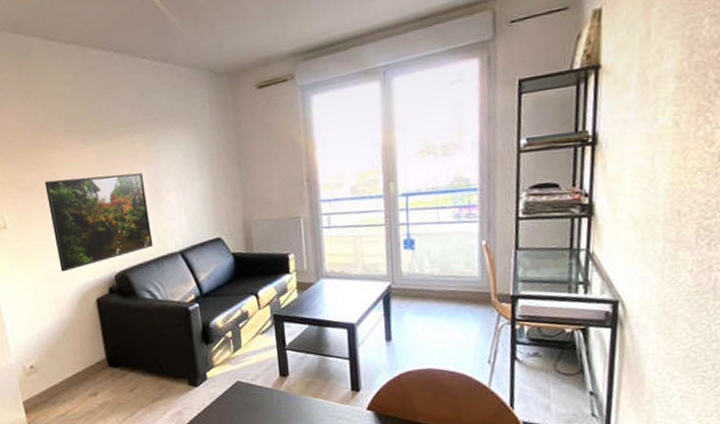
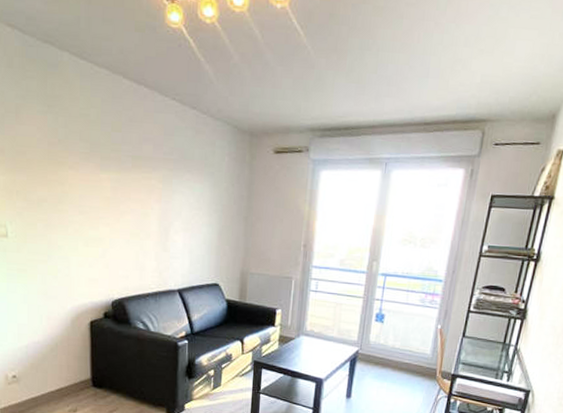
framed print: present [44,172,154,272] -> none [54,198,155,290]

